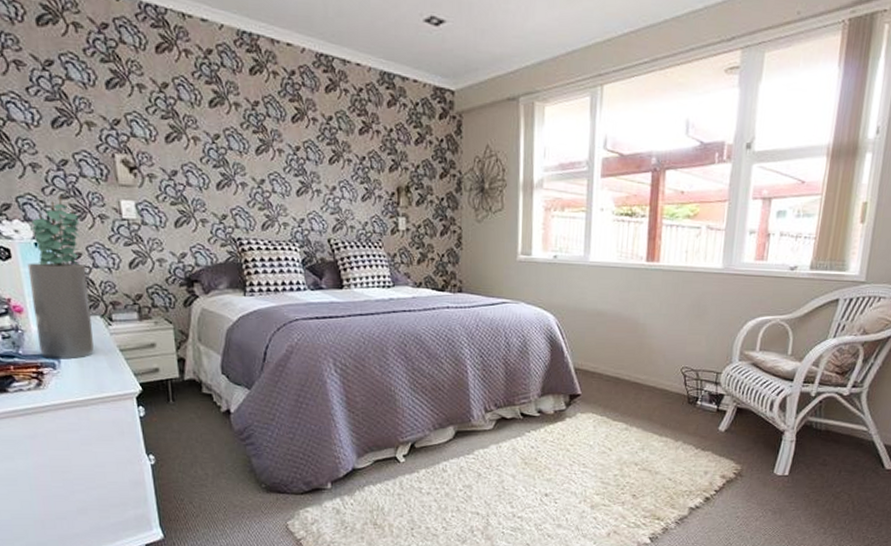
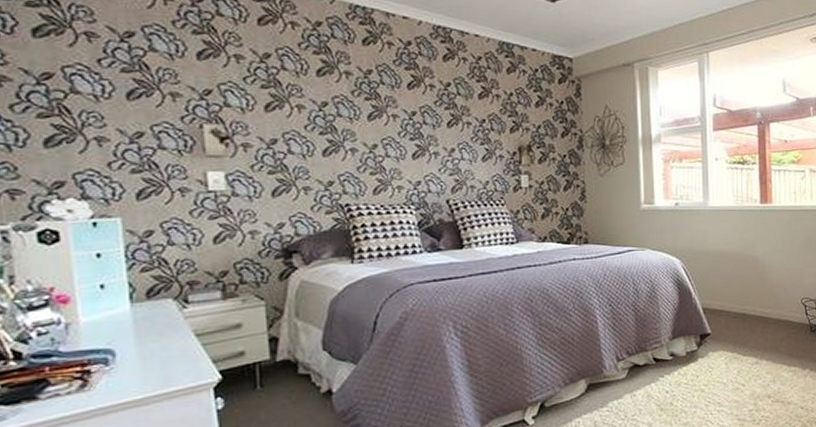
vase: present [27,195,94,360] -> none [80,170,162,355]

